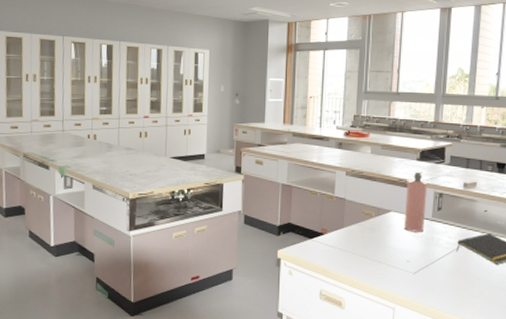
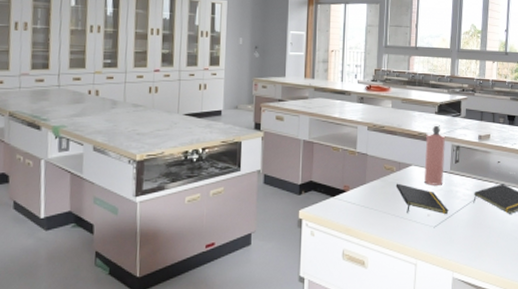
notepad: none [374,228,430,262] -> present [395,183,449,215]

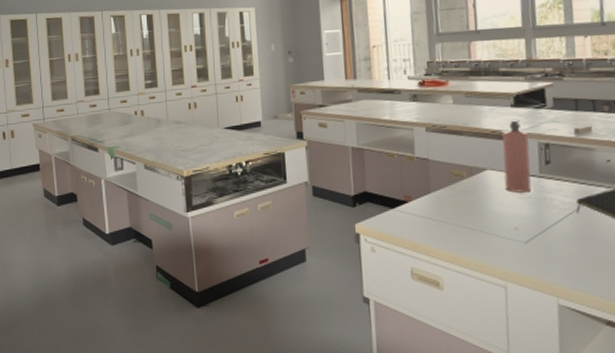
notepad: present [395,183,449,215] -> none [468,191,543,228]

